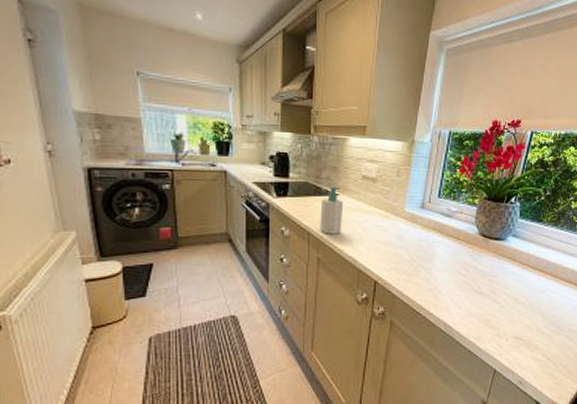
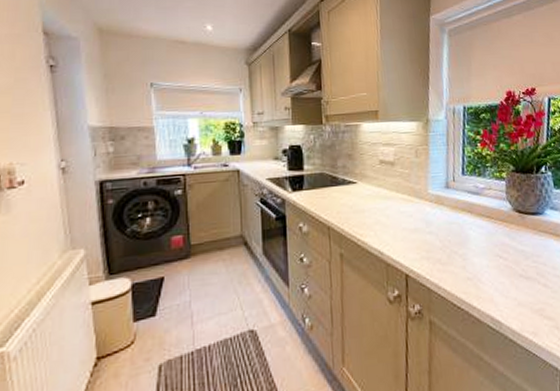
soap bottle: present [320,187,344,234] -> none [339,174,364,227]

